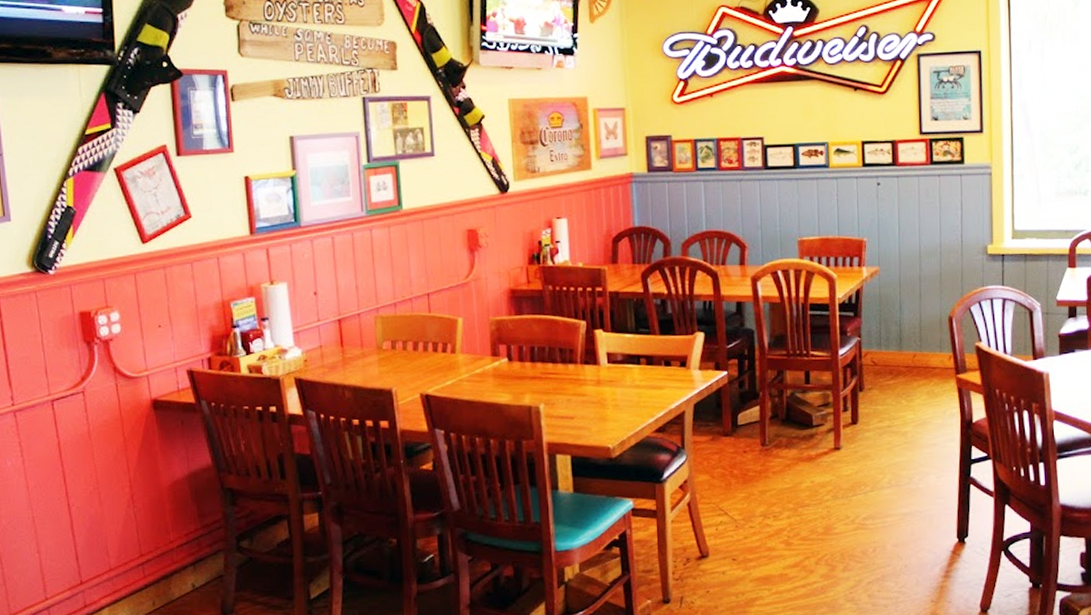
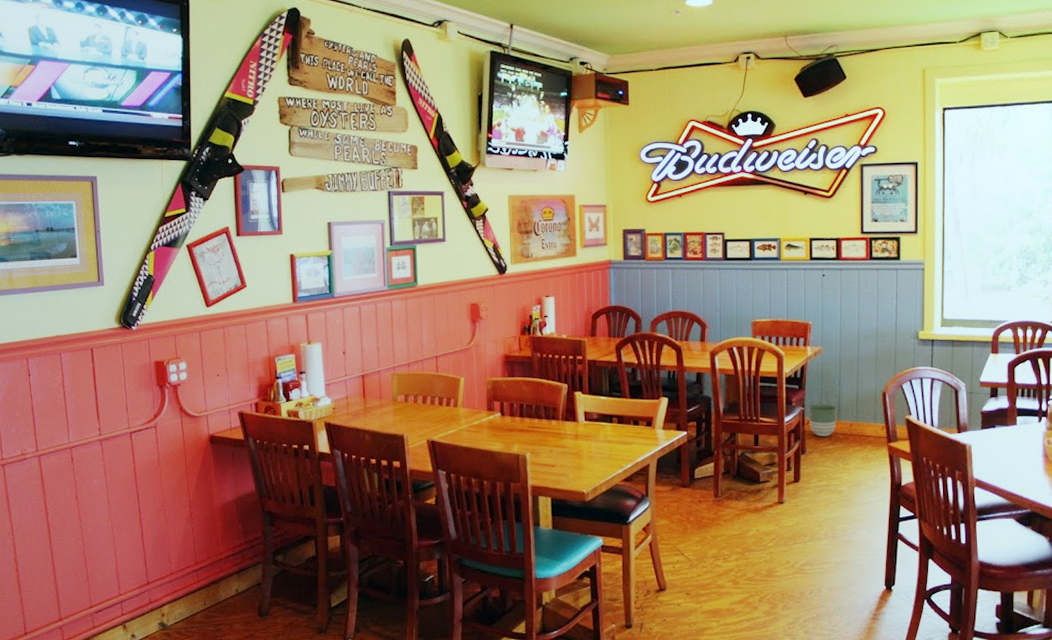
planter: none [865,333,898,371] -> present [808,405,837,437]

